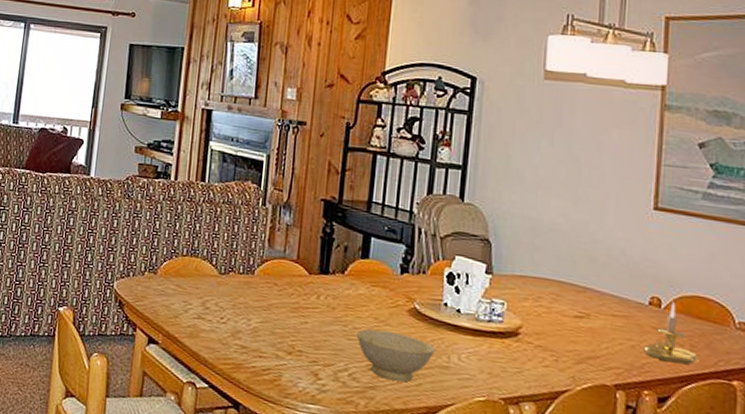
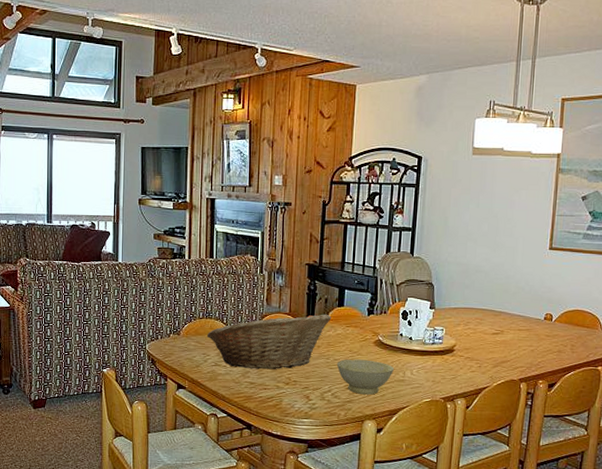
fruit basket: none [191,257,352,334] -> present [207,313,332,370]
candle holder: present [642,302,699,365] -> none [538,316,577,359]

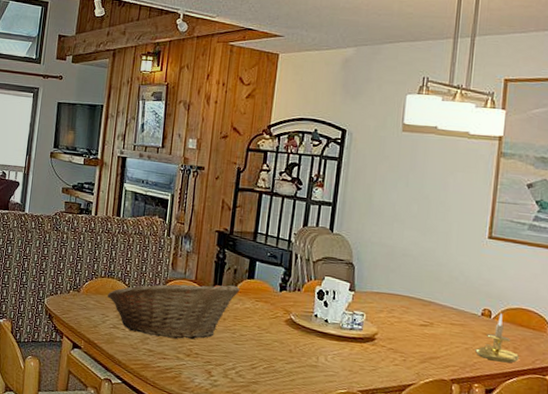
bowl: present [336,359,394,395] -> none [243,335,306,378]
candle holder: none [538,316,577,359] -> present [474,313,520,363]

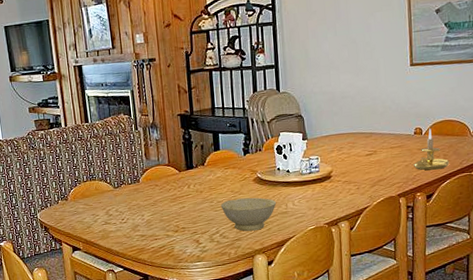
fruit basket: present [108,278,240,340] -> none [94,160,210,223]
bowl: none [243,335,306,378] -> present [220,197,276,231]

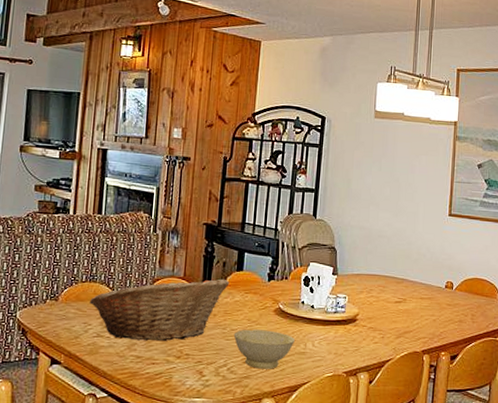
fruit basket: none [94,160,210,223] -> present [90,277,230,342]
candle holder: present [413,128,450,170] -> none [440,284,477,330]

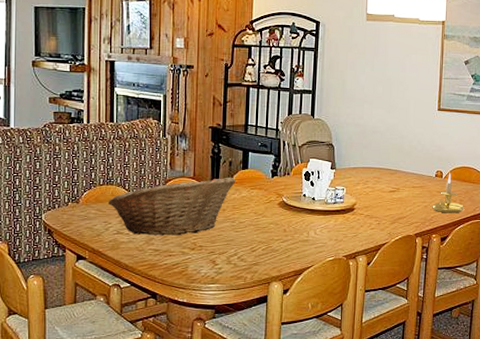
bowl: present [233,329,295,369] -> none [242,221,298,256]
candle holder: none [440,284,477,330] -> present [431,173,465,213]

